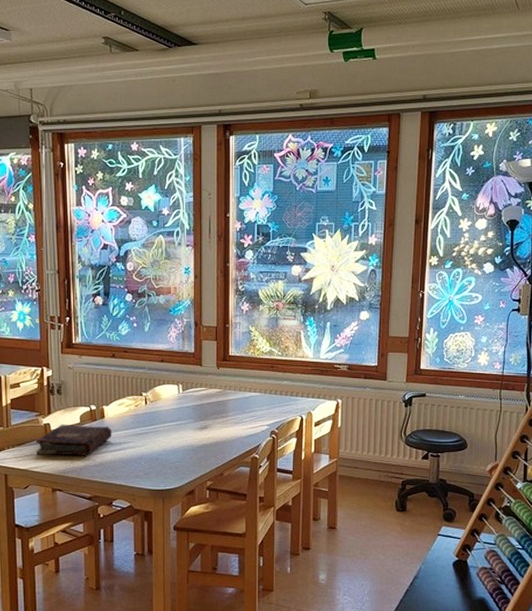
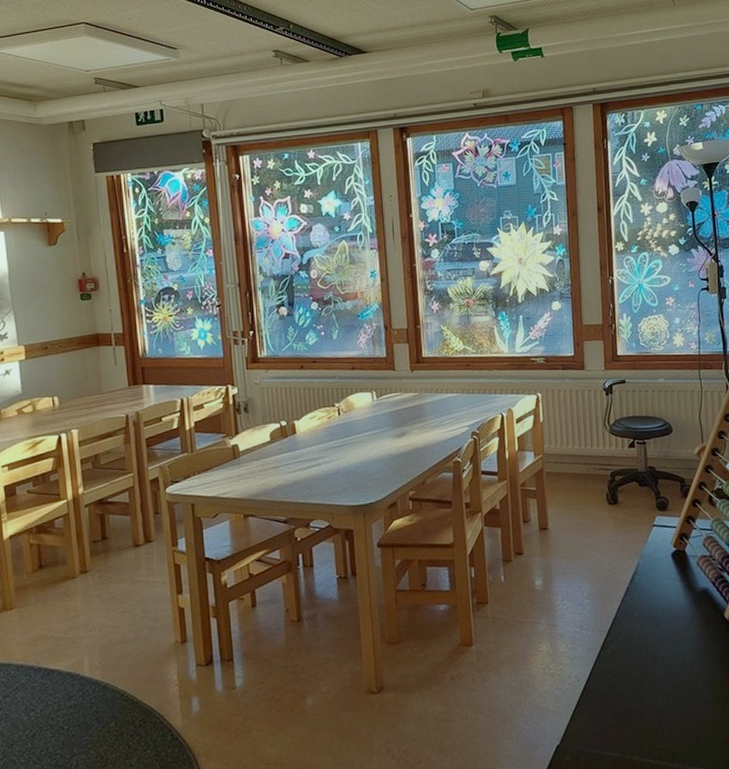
book: present [35,423,112,456] -> none [223,442,306,479]

